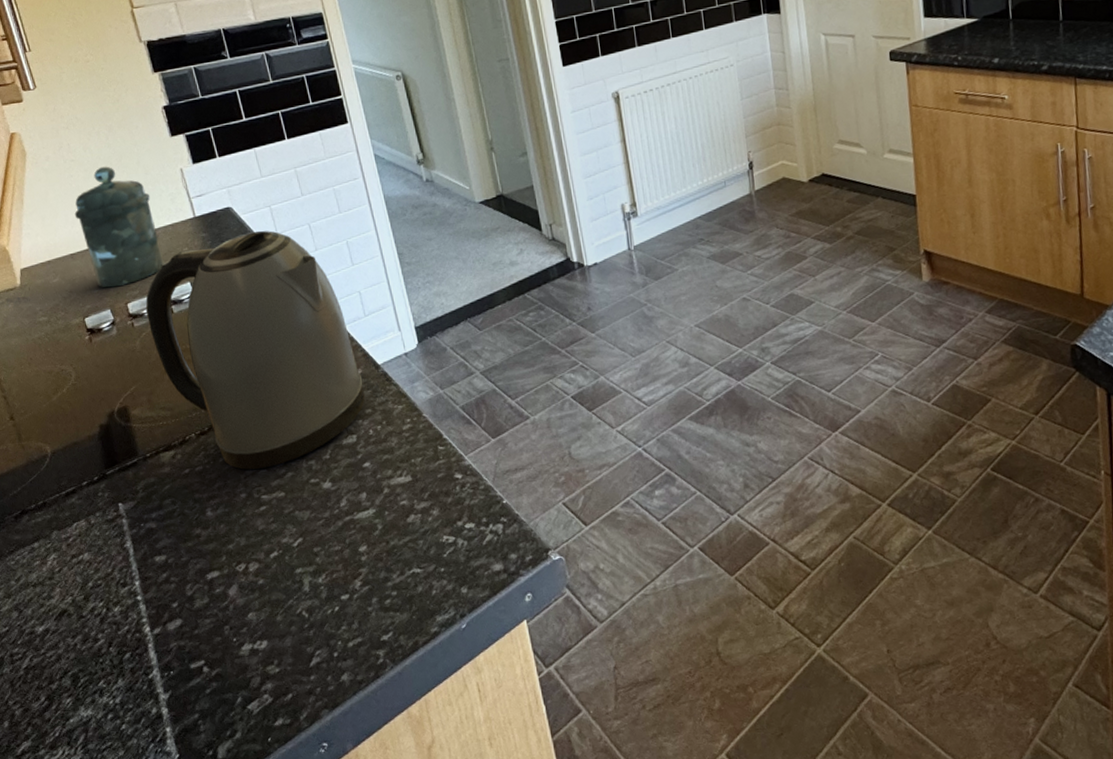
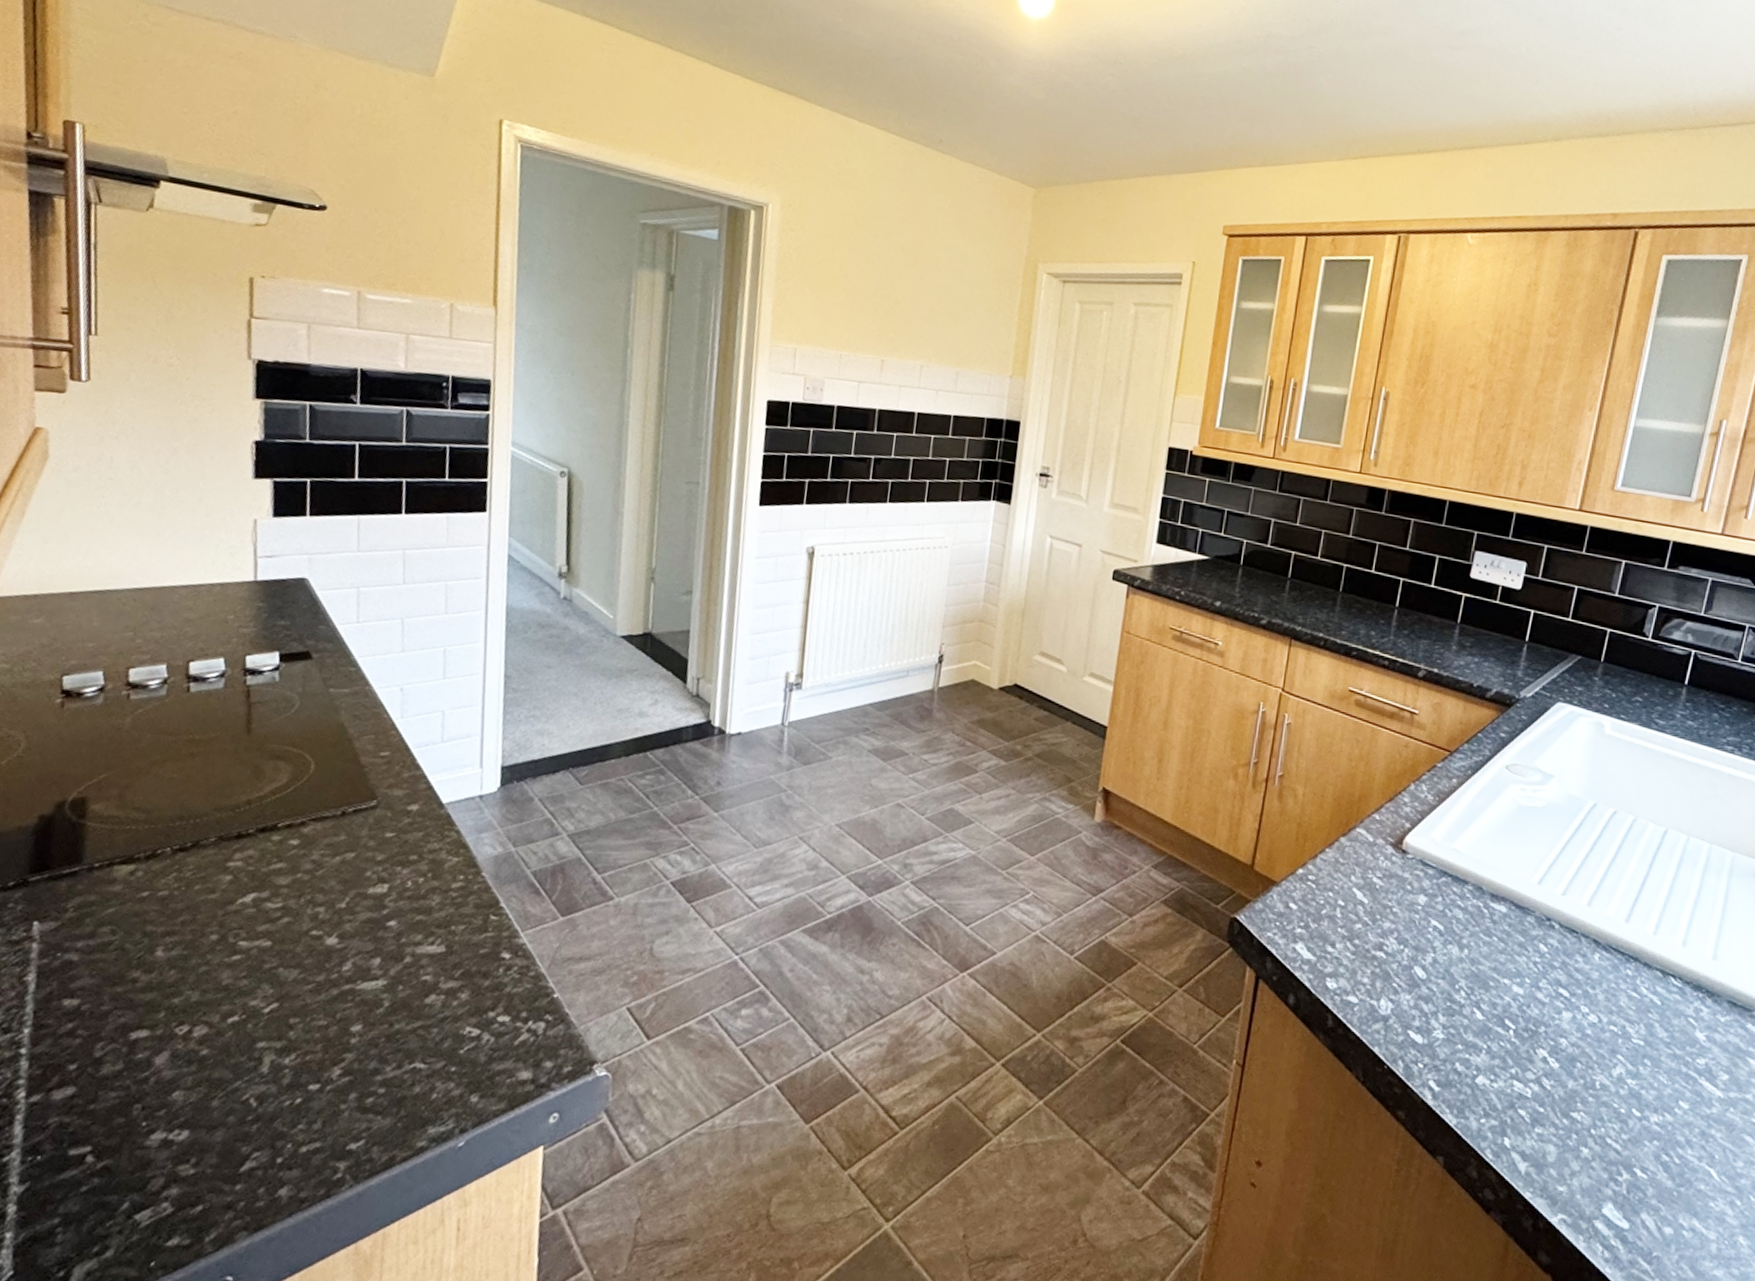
canister: present [74,166,165,288] -> none [91,494,204,645]
kettle: present [145,230,366,470] -> none [150,613,417,907]

